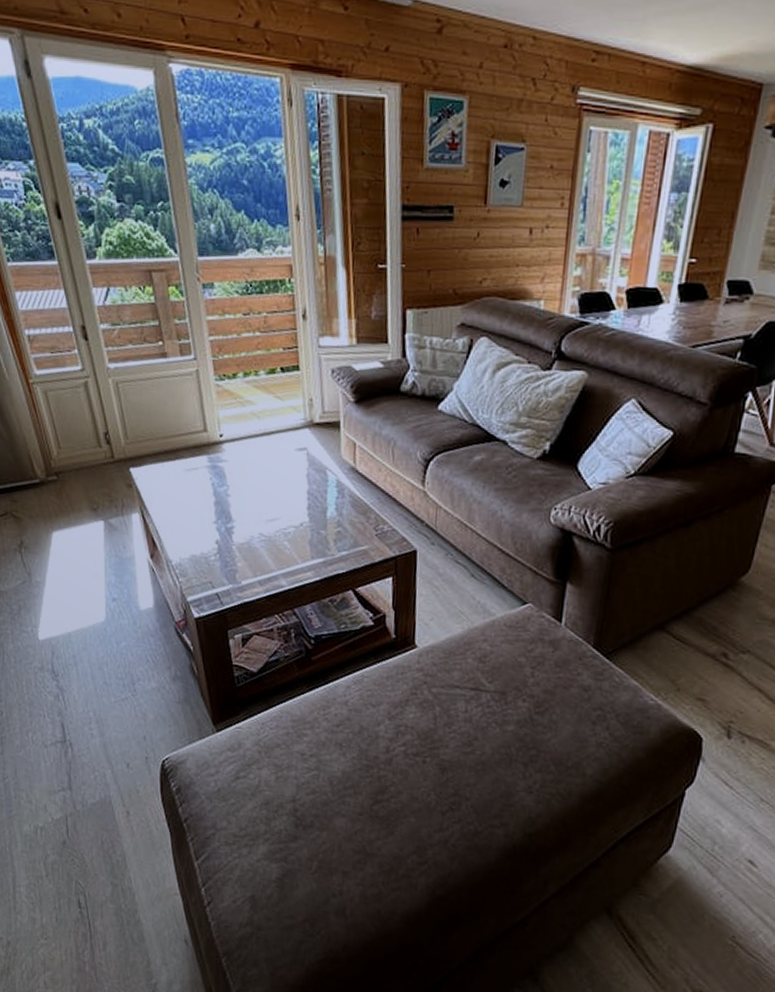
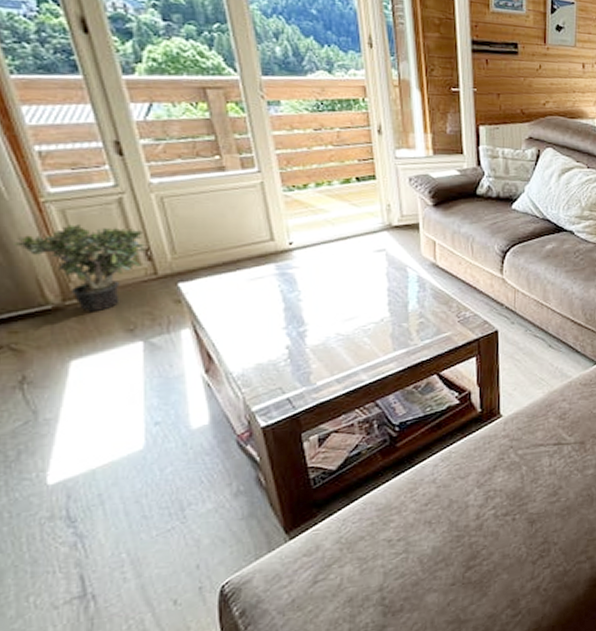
potted plant: none [11,405,106,489] -> present [12,224,146,312]

